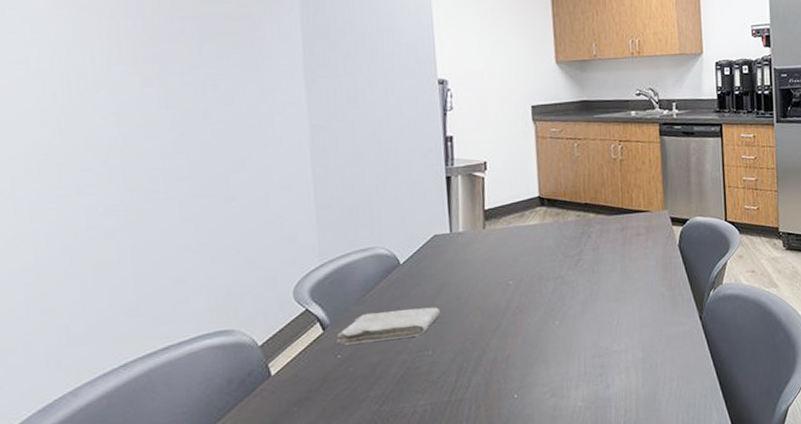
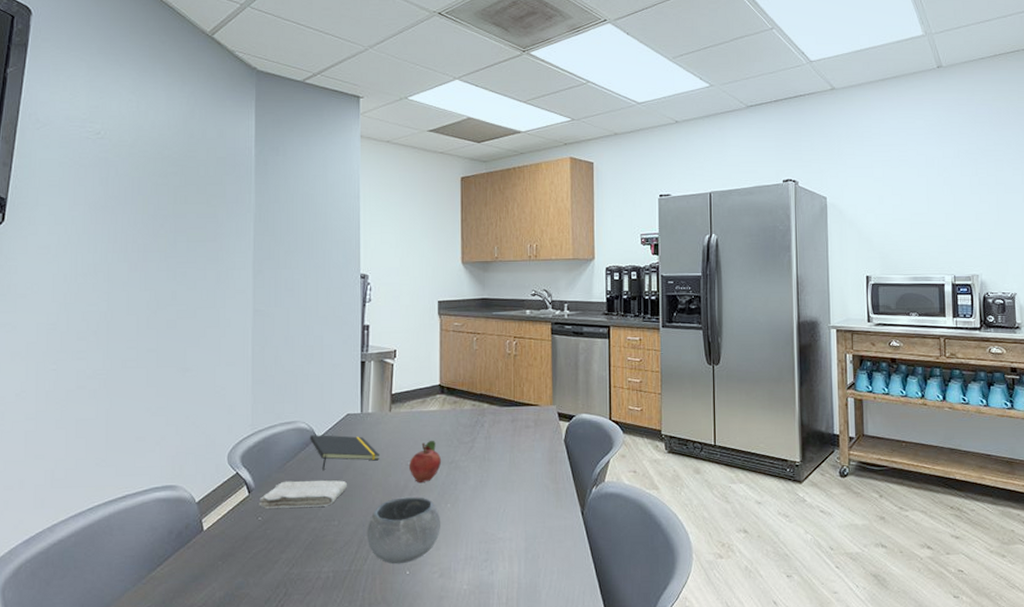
notepad: none [392,258,475,298] -> present [310,435,379,470]
bowl: none [466,316,549,390] -> present [366,497,440,565]
fruit: none [509,256,547,303] -> present [408,440,442,483]

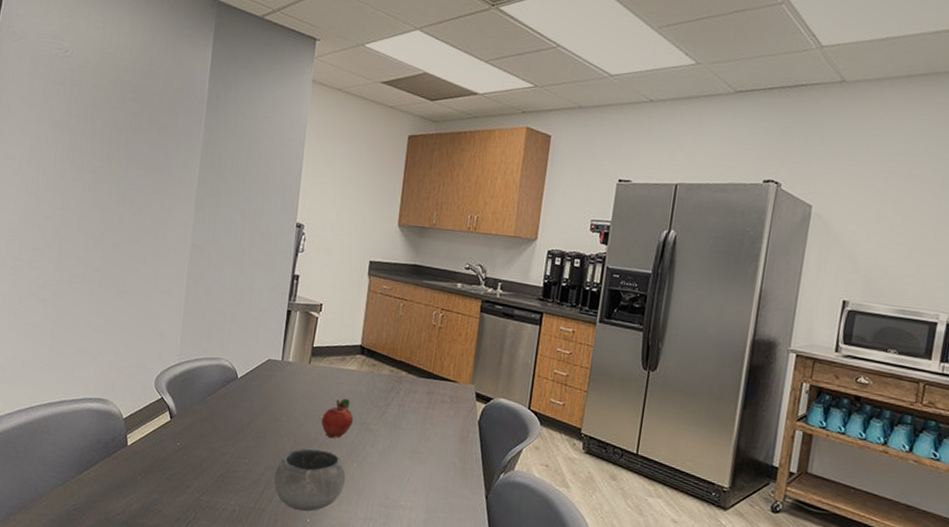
washcloth: present [259,480,348,508] -> none [178,413,262,444]
notepad: present [310,435,379,470] -> none [231,374,295,409]

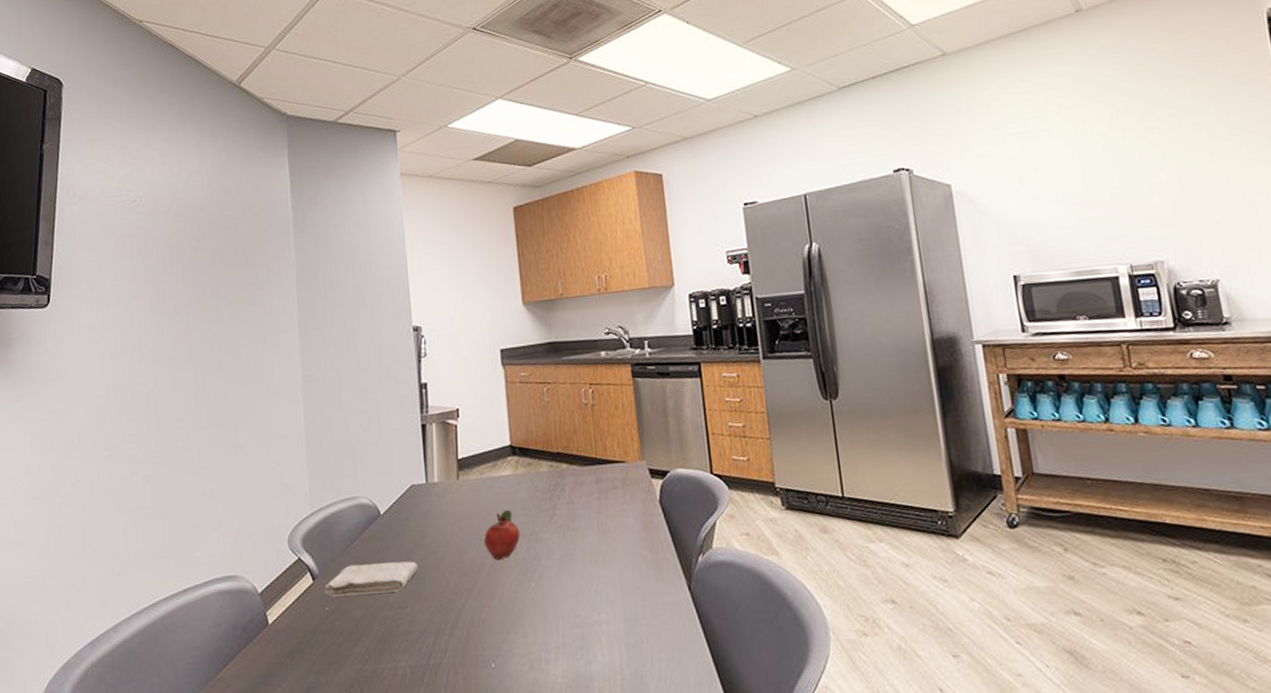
washcloth: none [178,413,262,444] -> present [324,561,419,597]
bowl: present [274,448,346,512] -> none [443,576,526,657]

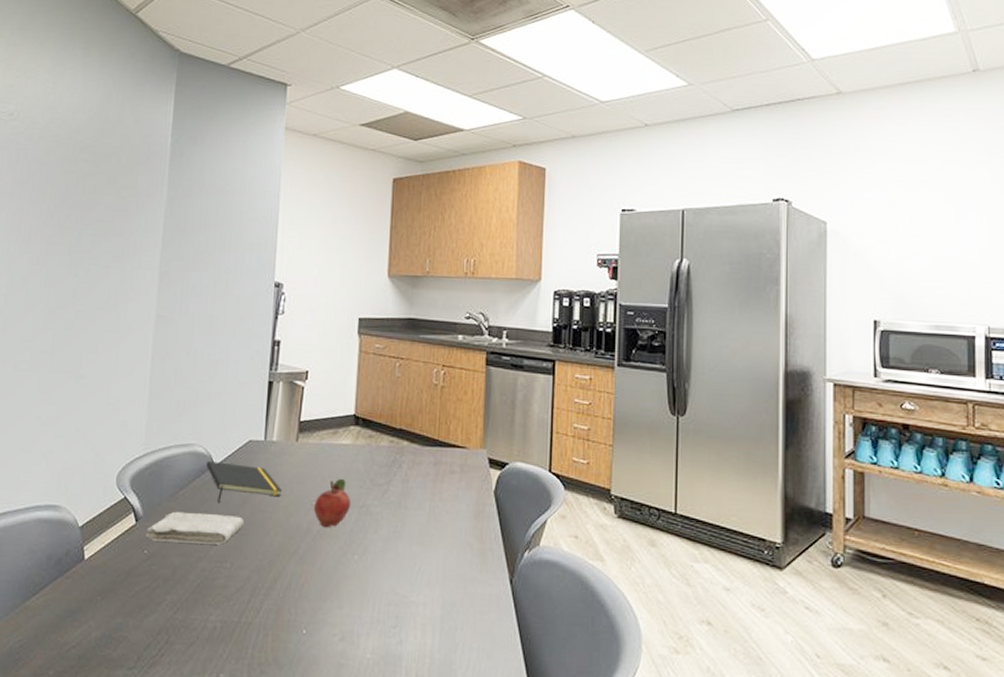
notepad: none [373,510,451,550] -> present [206,461,282,502]

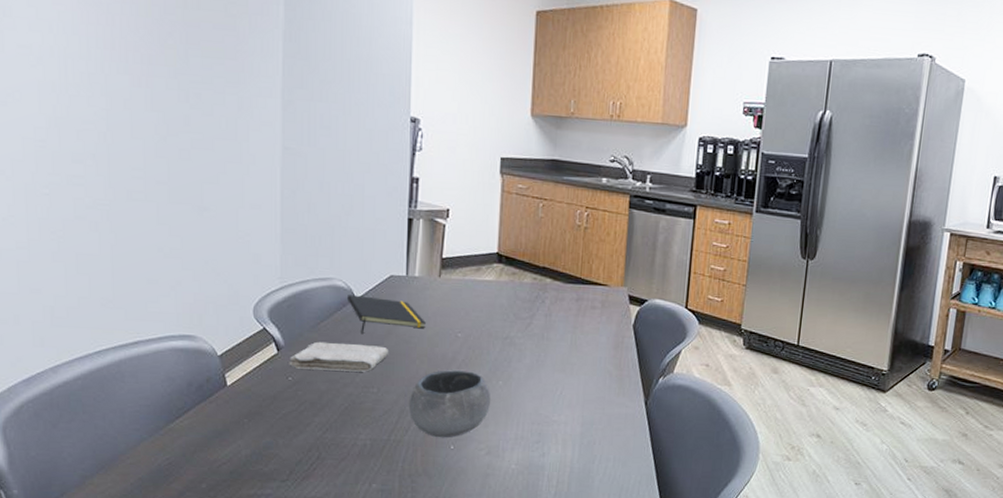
bowl: none [261,542,345,621] -> present [408,370,490,438]
fruit: present [313,478,352,528] -> none [458,312,496,357]

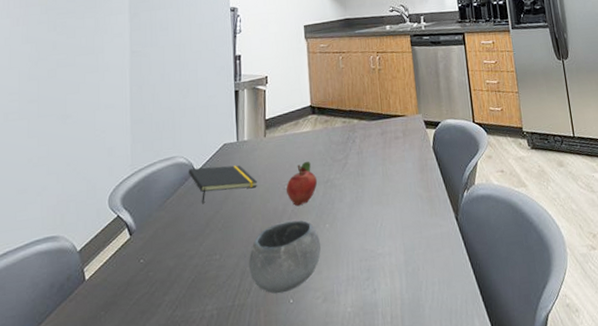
washcloth: present [289,341,389,372] -> none [140,211,228,250]
fruit: none [458,312,496,357] -> present [285,161,318,206]

